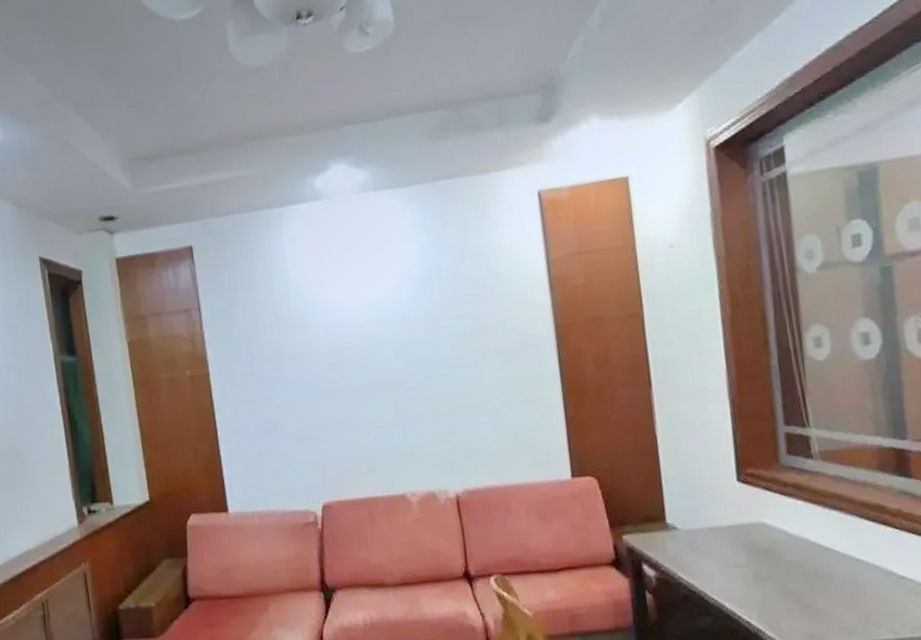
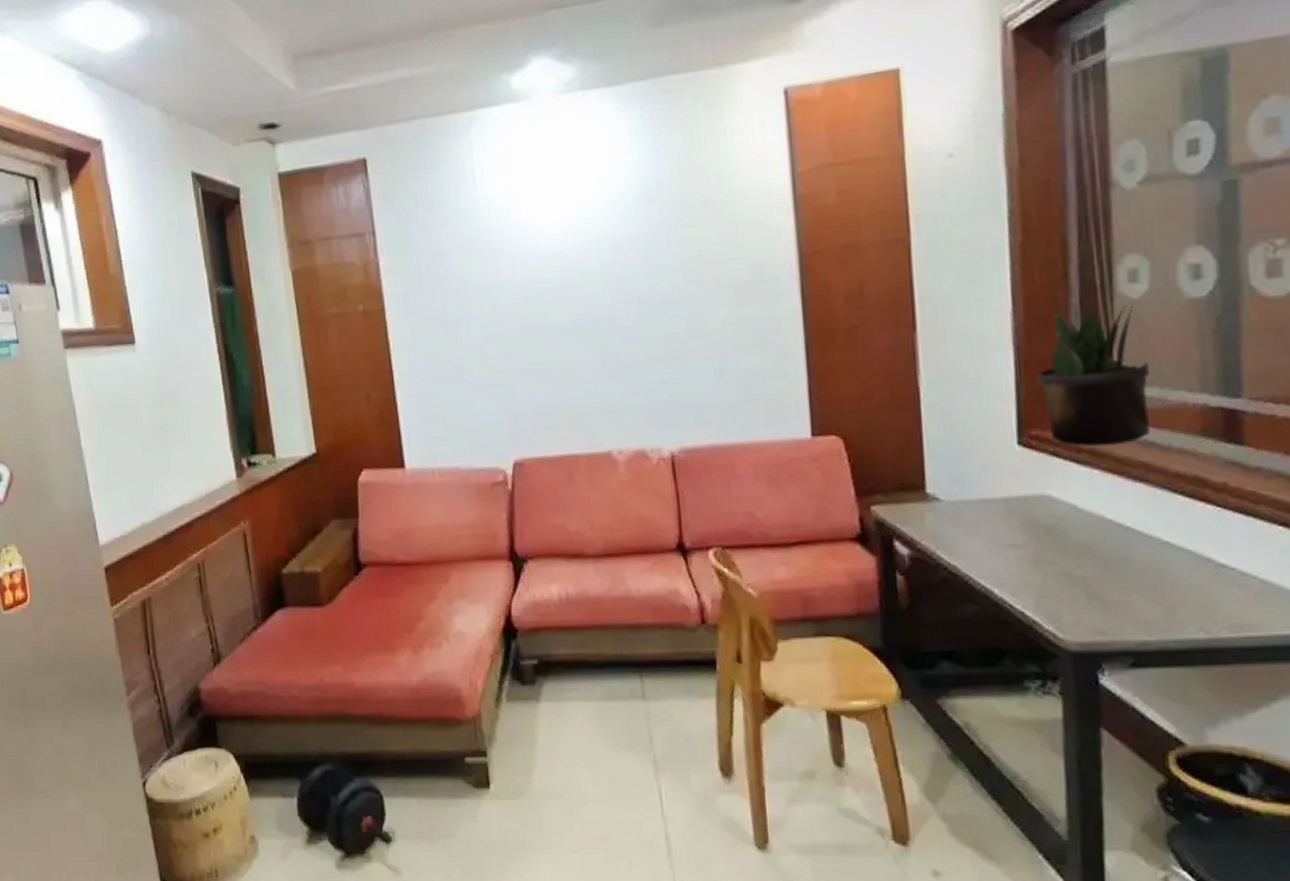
planter: none [749,366,839,482] -> present [1037,305,1150,447]

